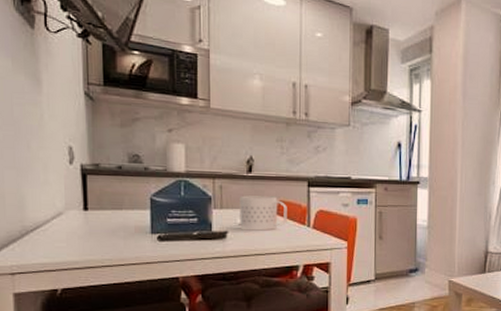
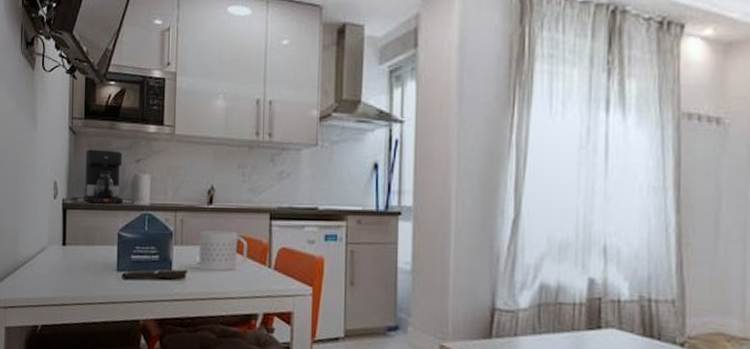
coffee maker: none [107,116,156,172] -> present [83,149,124,205]

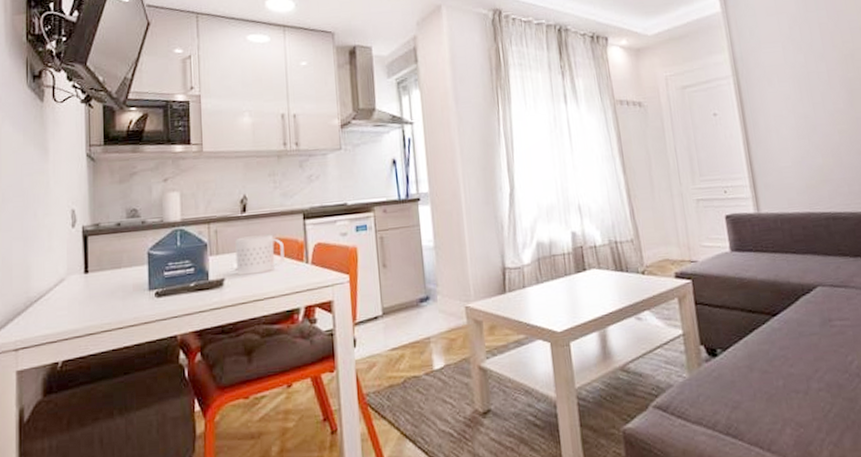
coffee maker: present [83,149,124,205] -> none [107,172,152,228]

